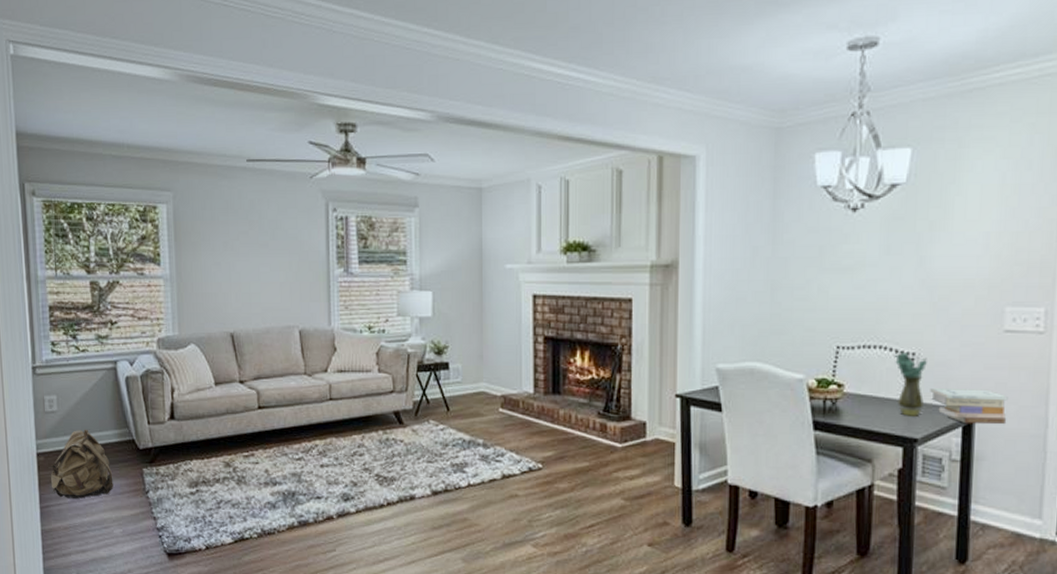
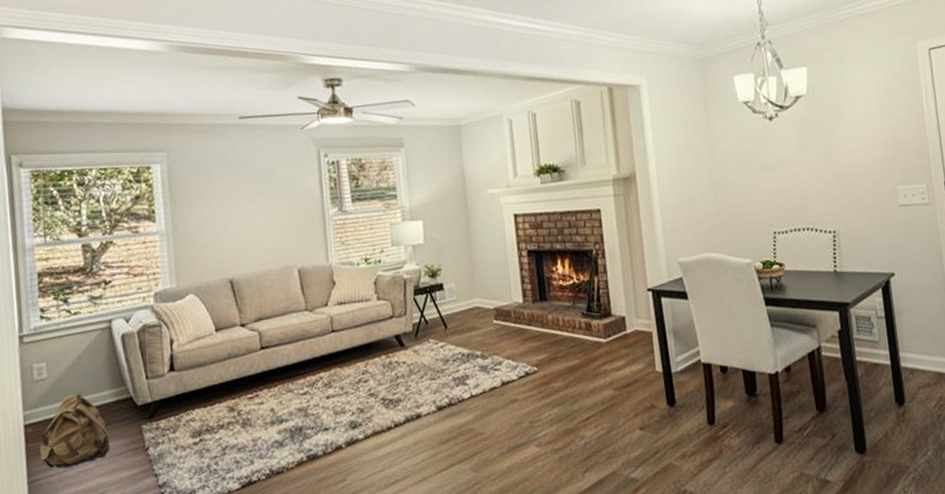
vase: present [894,350,927,416] -> none [819,230,849,285]
books: present [930,388,1008,425] -> none [852,254,915,286]

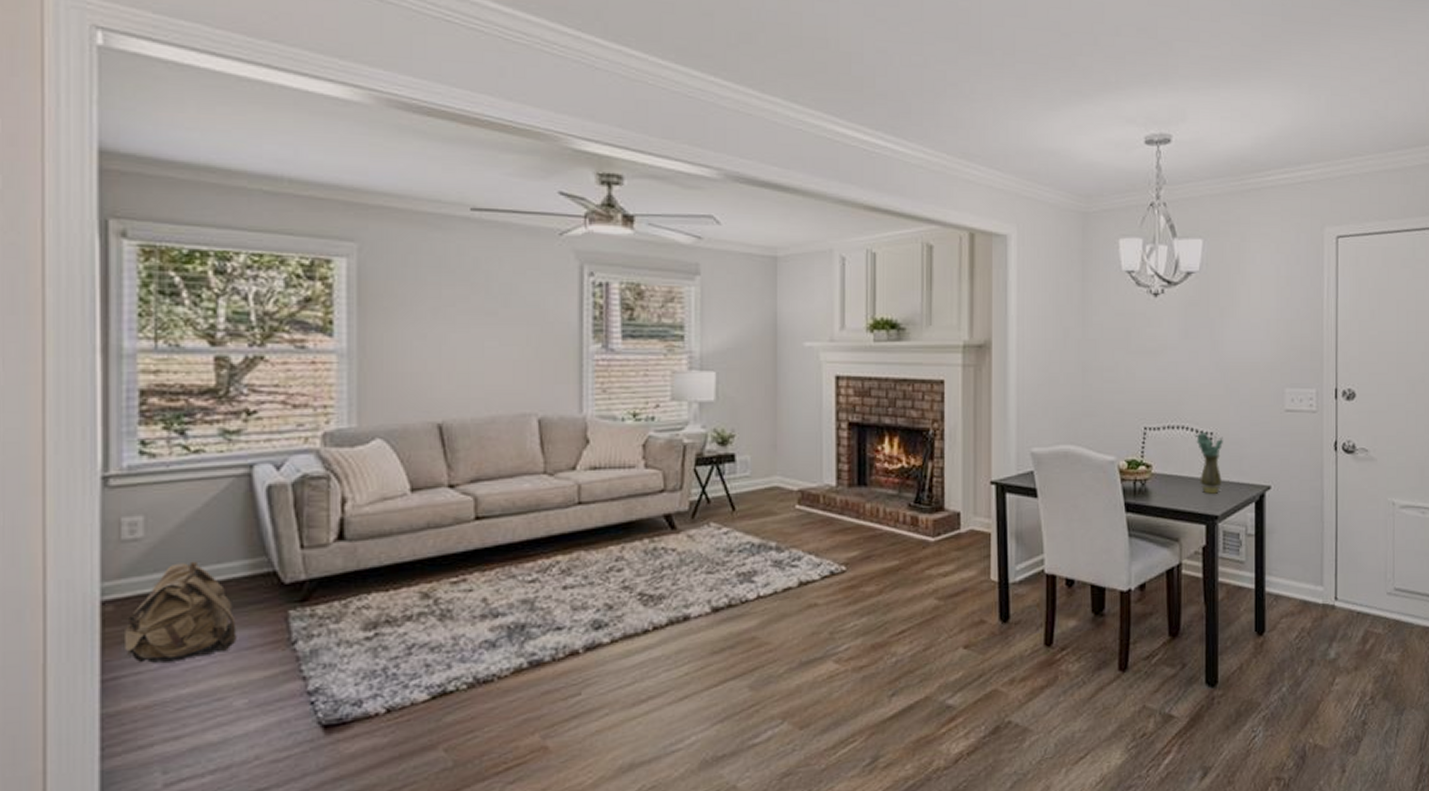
vase: none [819,230,849,285] -> present [1195,430,1223,494]

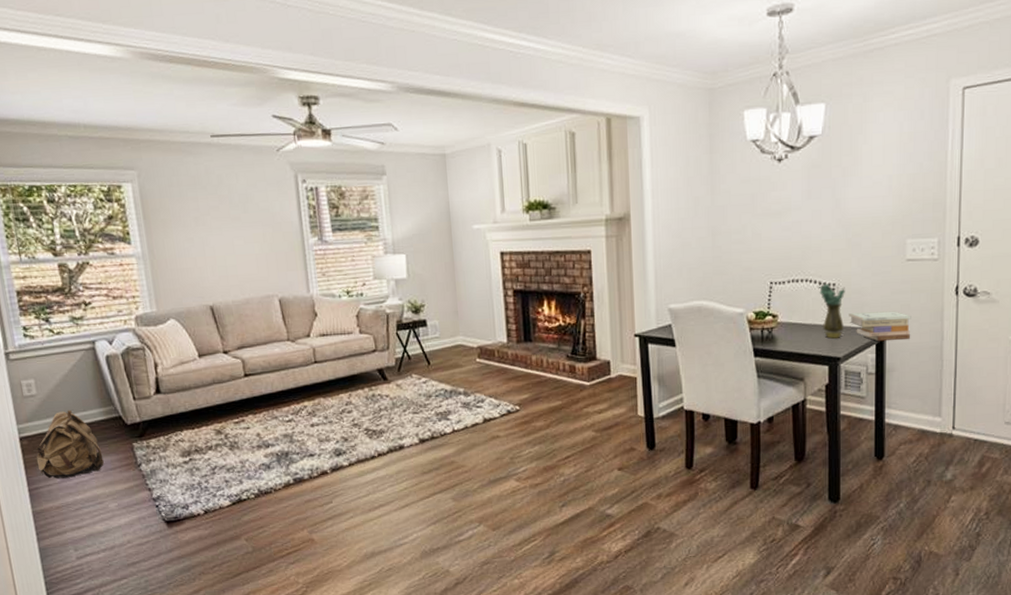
books: none [1227,465,1291,499] -> present [849,311,911,342]

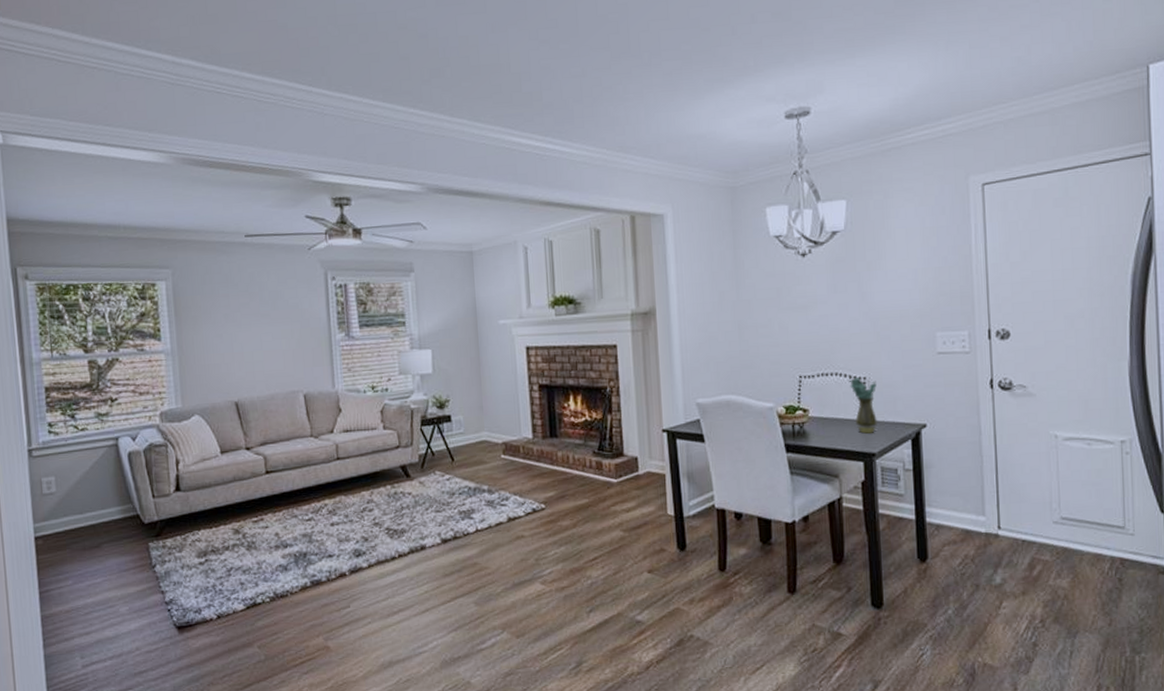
backpack: present [33,410,104,479] -> none [48,508,118,581]
books: present [849,311,911,342] -> none [881,405,948,437]

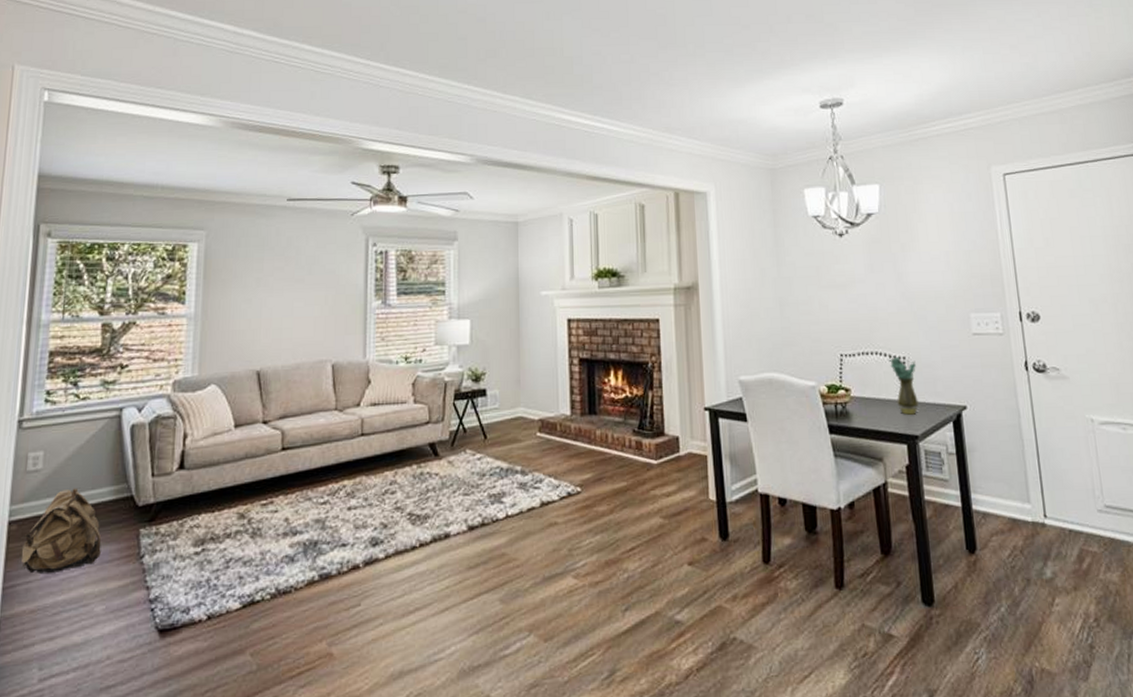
backpack: none [48,508,118,581] -> present [21,488,102,574]

